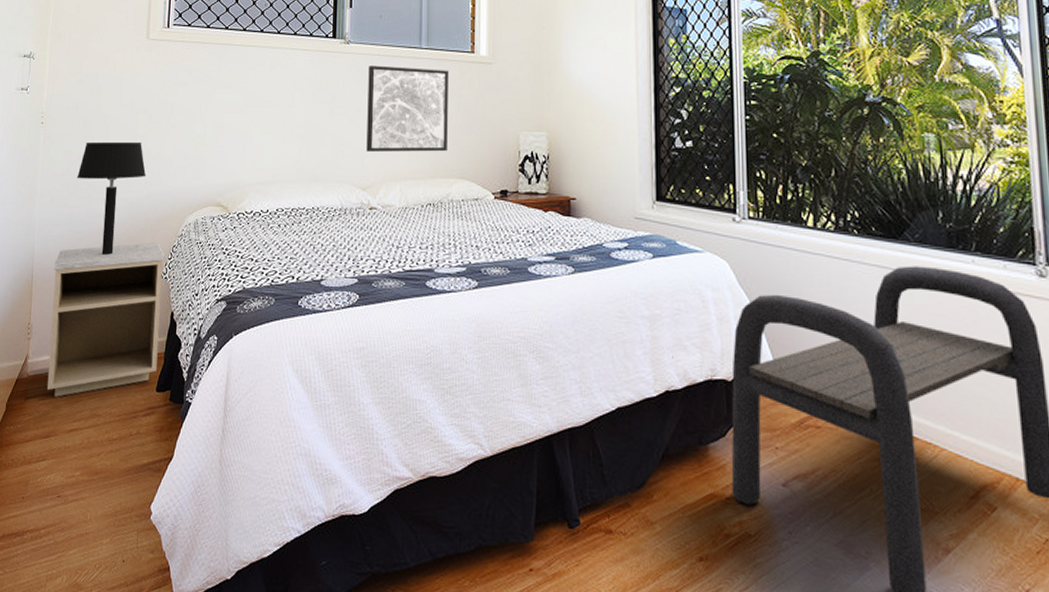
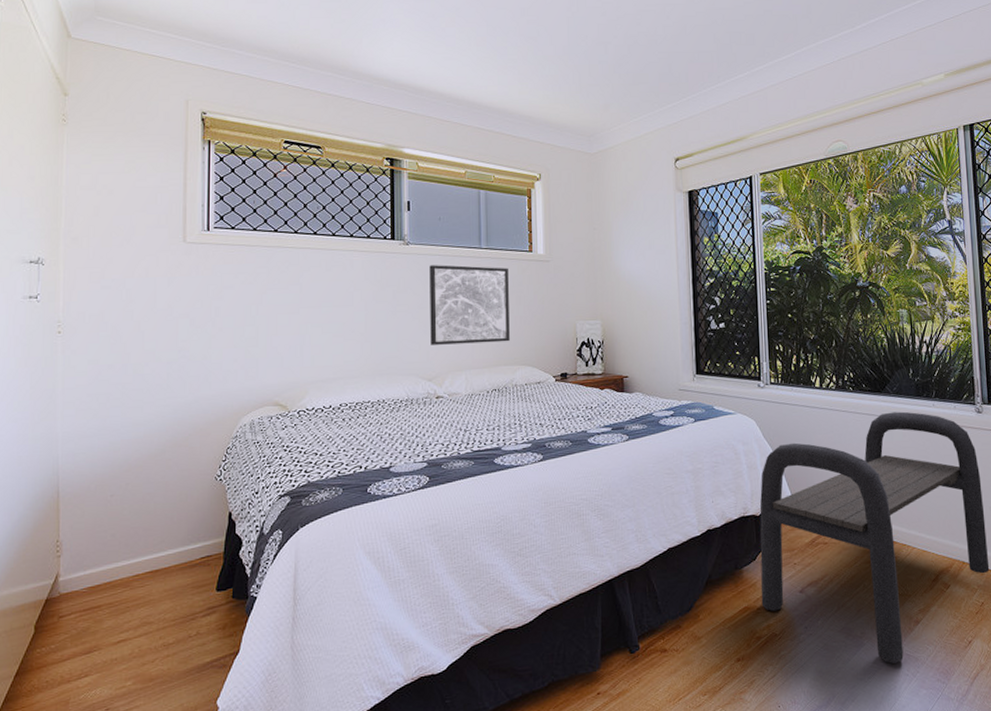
nightstand: present [46,242,165,397] -> none [84,446,218,612]
table lamp: present [77,141,147,256] -> none [107,346,192,464]

